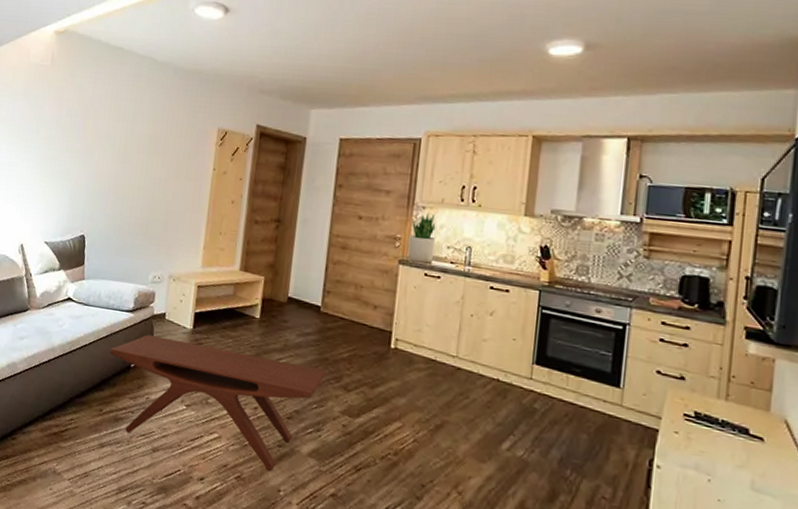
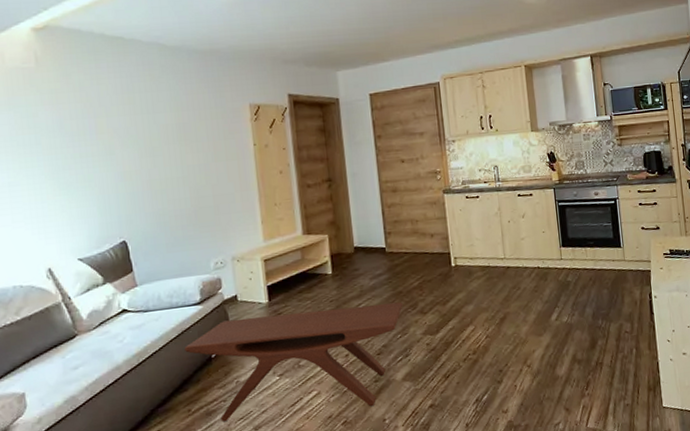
planter: present [408,213,436,264] -> none [447,145,471,189]

